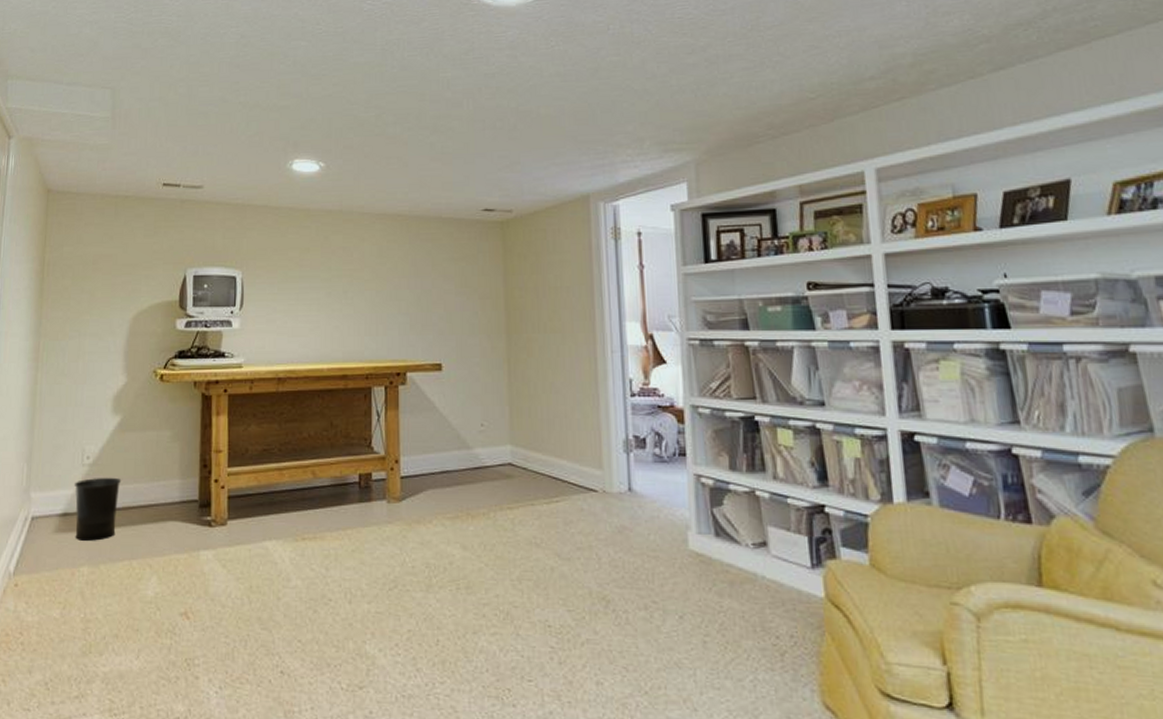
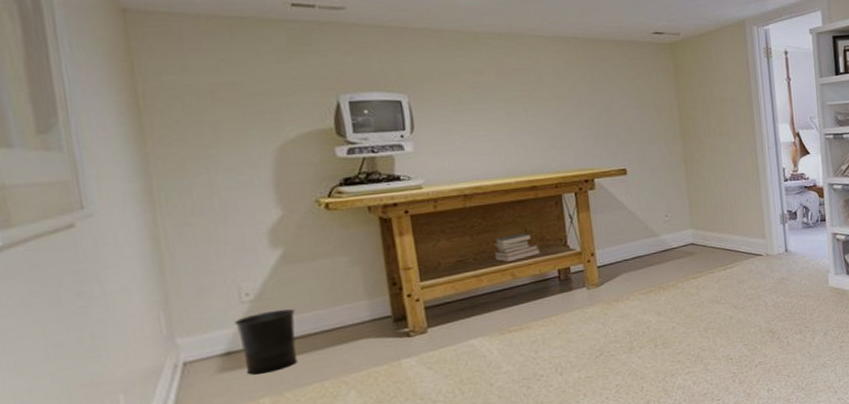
books: none [298,427,343,458] -> present [494,233,540,263]

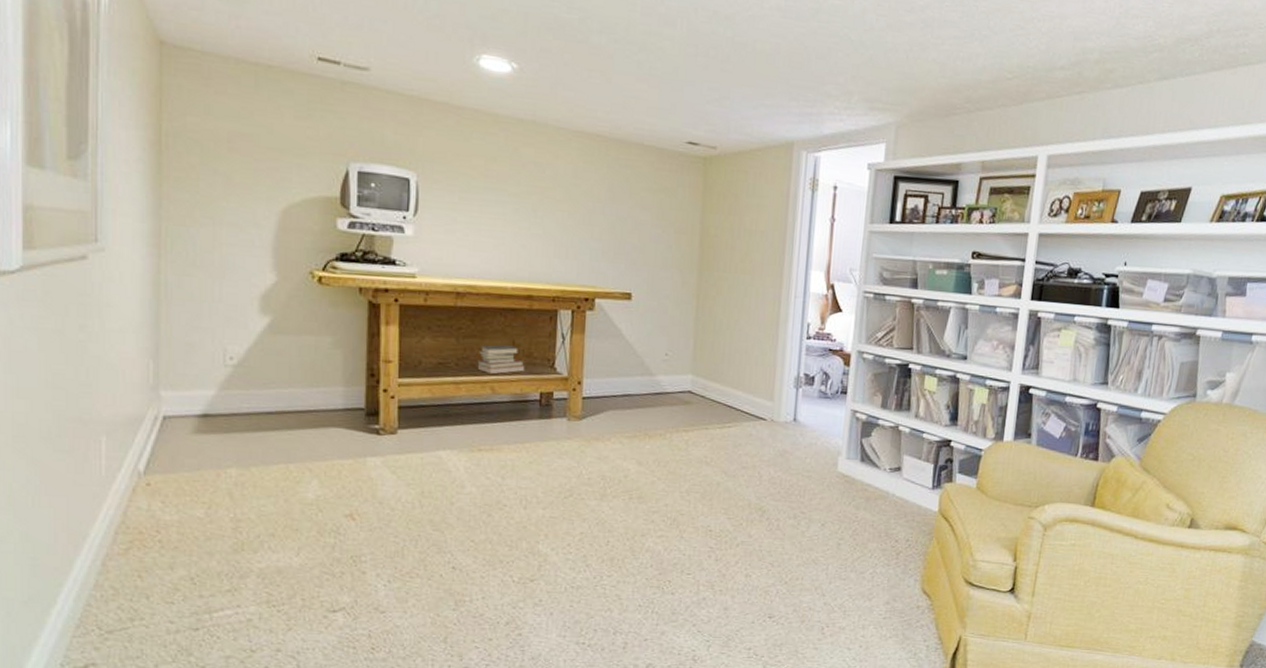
waste bin: present [235,309,298,375] -> none [216,379,274,444]

